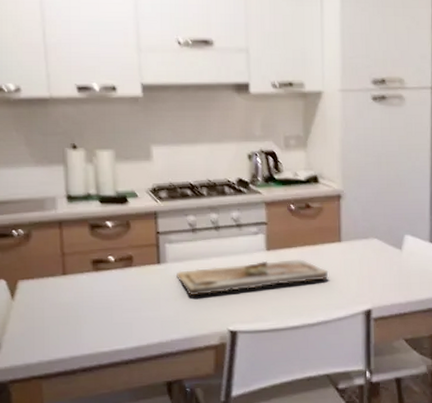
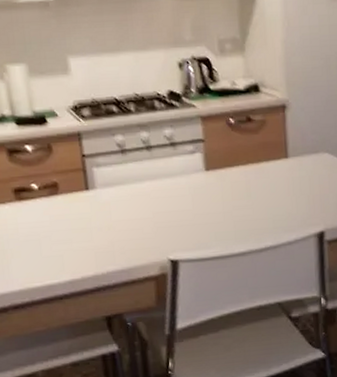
cutting board: present [176,259,329,295] -> none [107,179,276,223]

